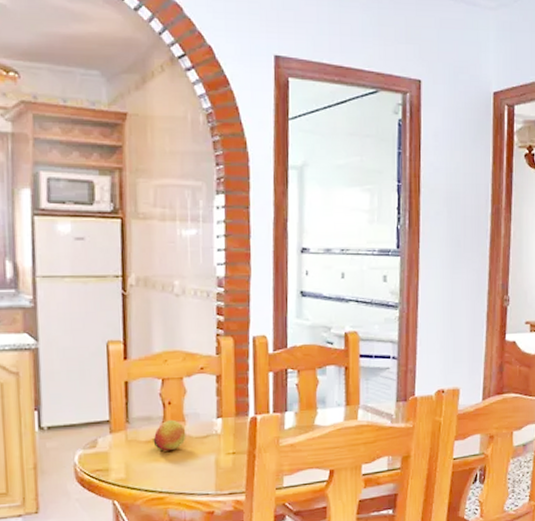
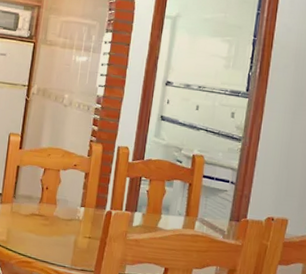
fruit: present [153,419,186,450] -> none [30,201,56,226]

